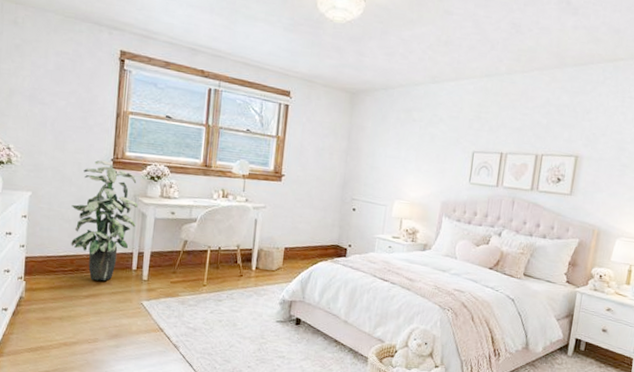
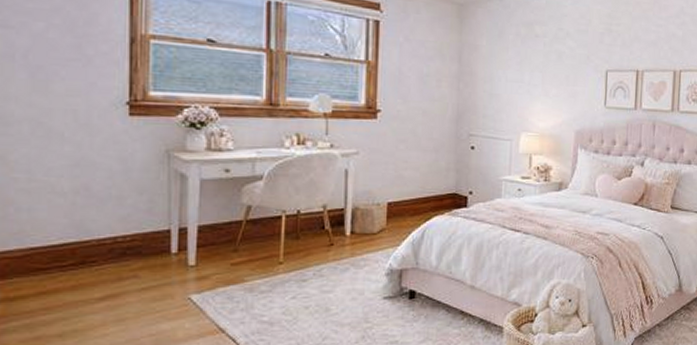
indoor plant: present [71,160,138,281] -> none [66,105,174,275]

